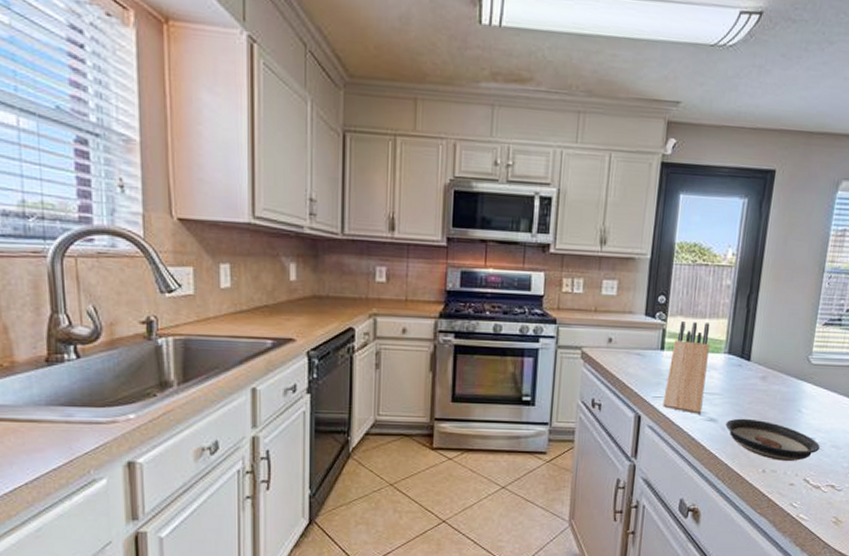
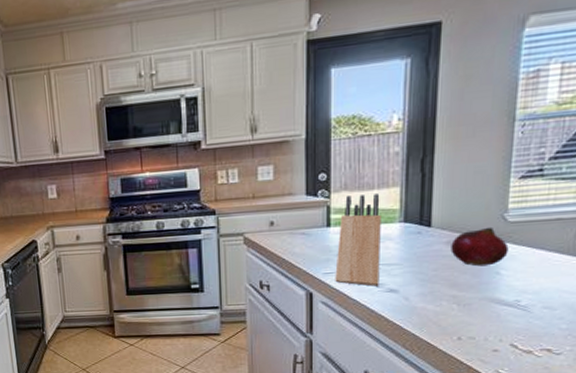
saucer: present [725,418,821,461] -> none [408,286,529,327]
fruit: none [764,366,810,403] -> present [450,226,509,267]

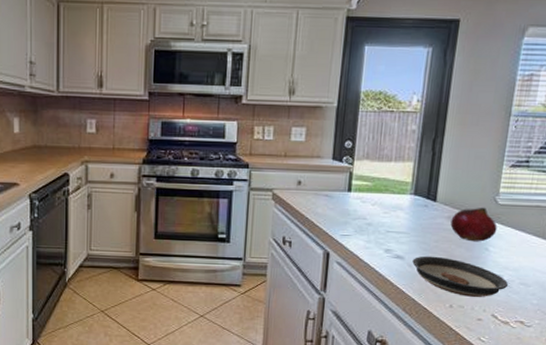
knife block: present [335,194,381,287] -> none [350,165,396,252]
saucer: none [408,286,529,327] -> present [412,255,509,297]

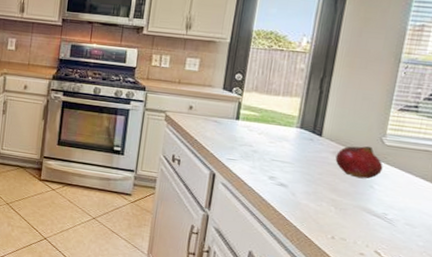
saucer: present [412,255,509,297] -> none [295,186,393,233]

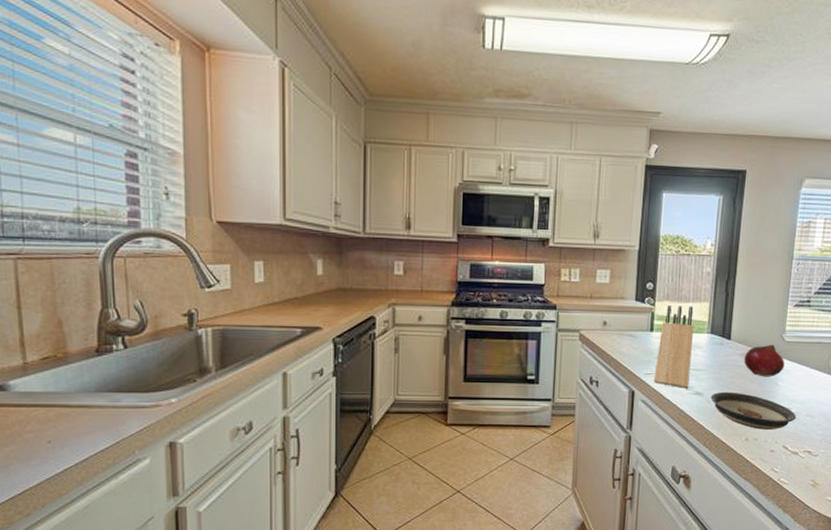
knife block: none [236,97,284,179] -> present [654,306,694,389]
saucer: none [295,186,393,233] -> present [711,391,797,429]

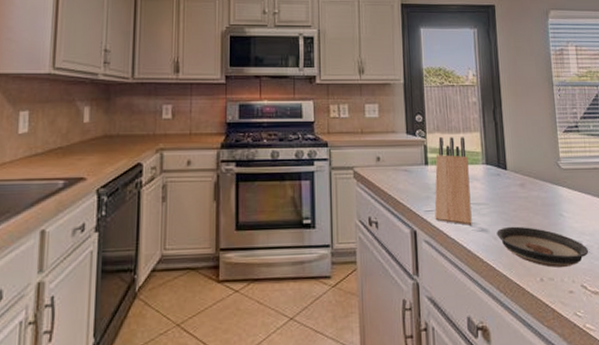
fruit: present [744,344,785,377] -> none [523,172,566,208]

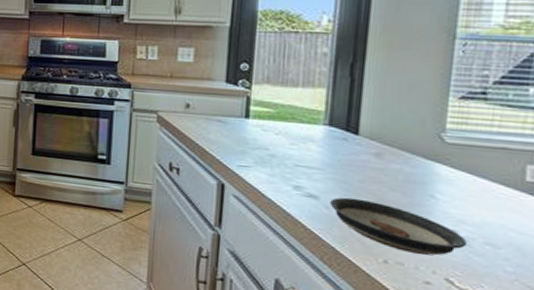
knife block: present [434,137,472,226] -> none [250,90,304,189]

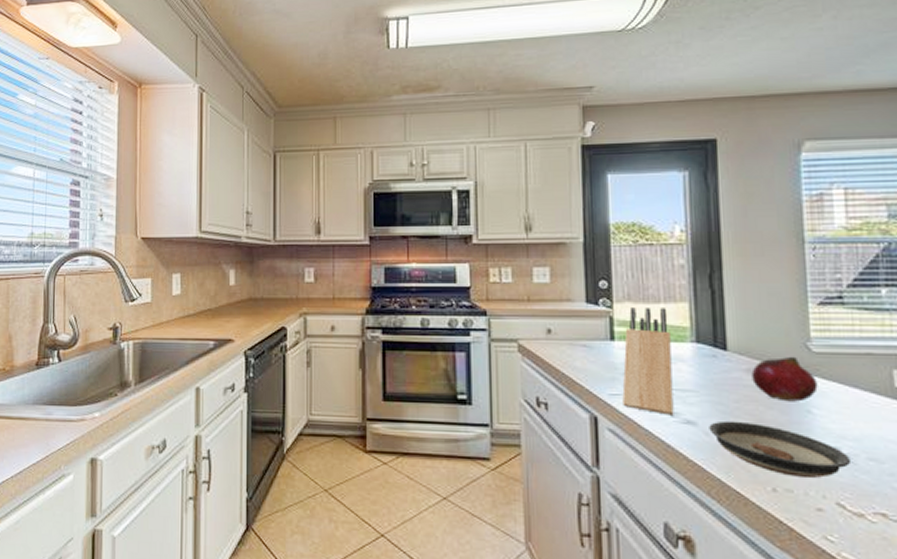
knife block: none [250,90,304,189] -> present [622,308,674,415]
fruit: none [379,144,446,187] -> present [751,356,818,402]

